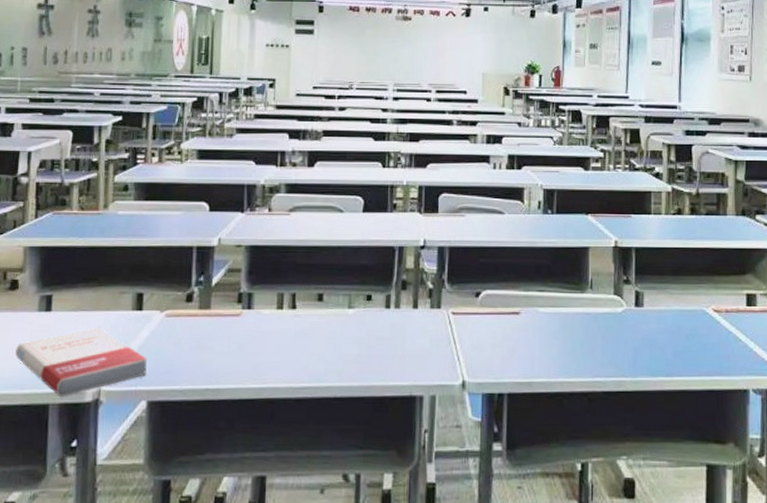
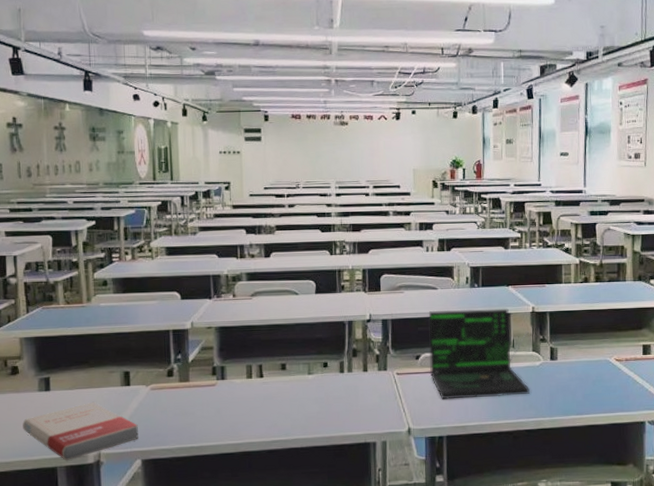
laptop: none [490,240,610,348] -> present [428,308,530,400]

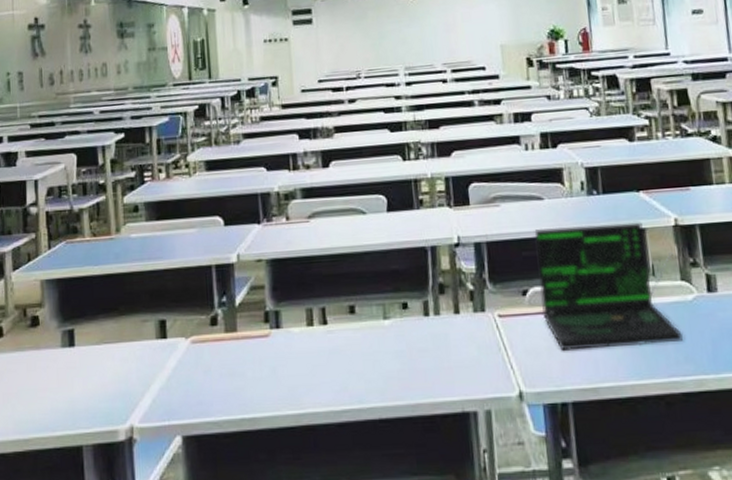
book: present [22,401,138,460] -> none [43,359,178,437]

